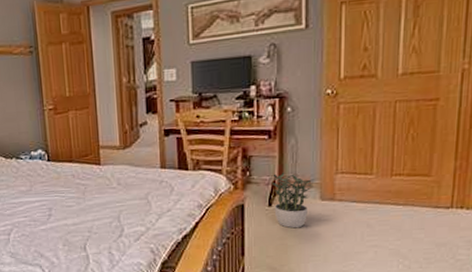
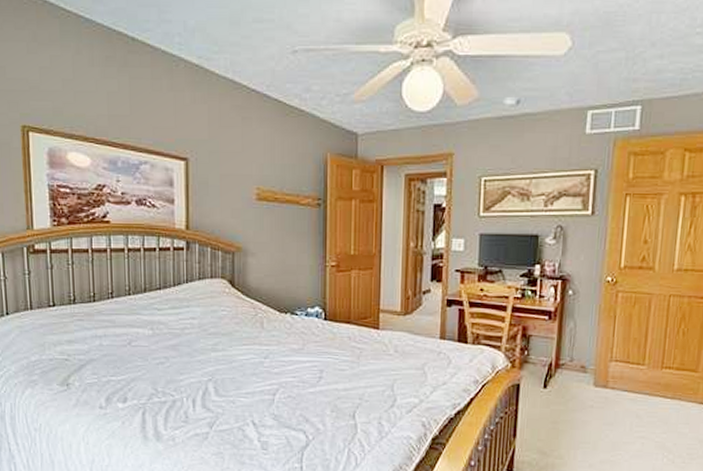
potted plant: present [268,172,315,228] -> none [545,354,590,413]

